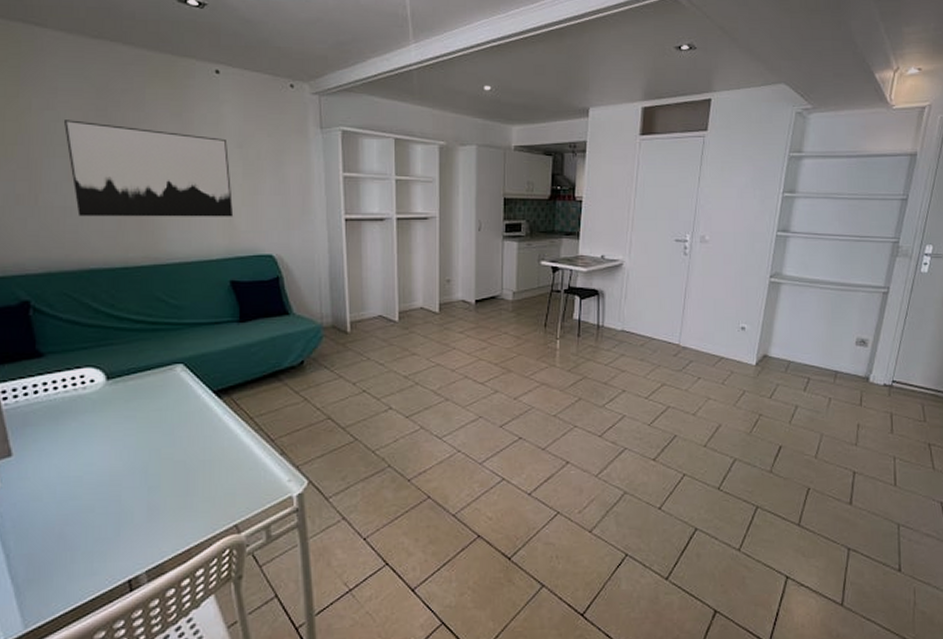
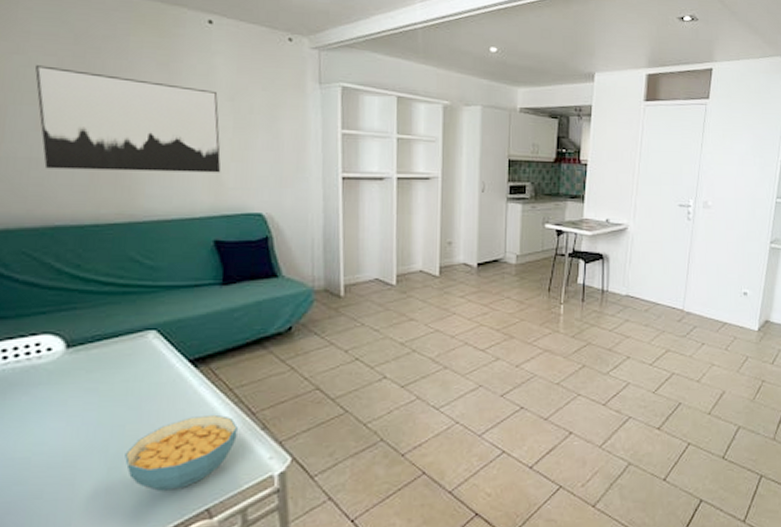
cereal bowl: none [162,440,259,508] -> present [125,414,238,491]

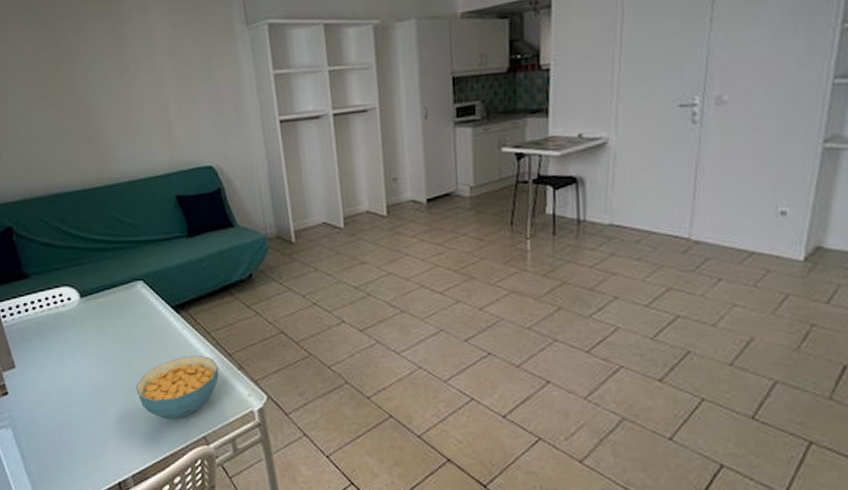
wall art: present [34,65,221,173] -> none [18,50,173,144]

